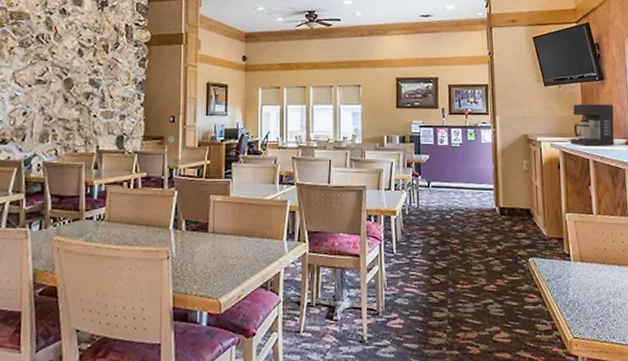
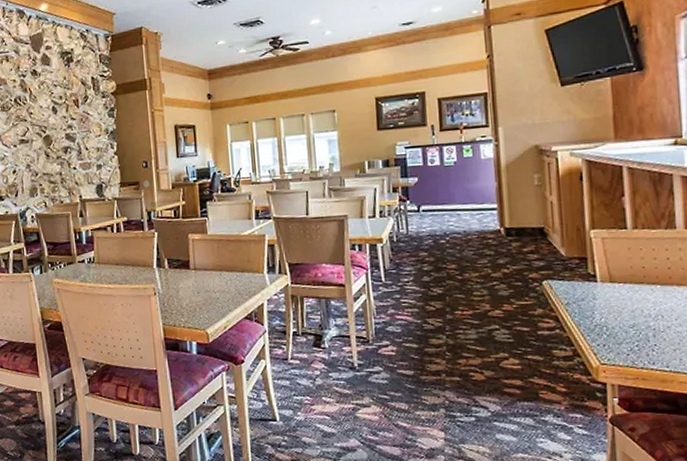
coffee maker: present [570,103,614,146] -> none [596,98,658,152]

